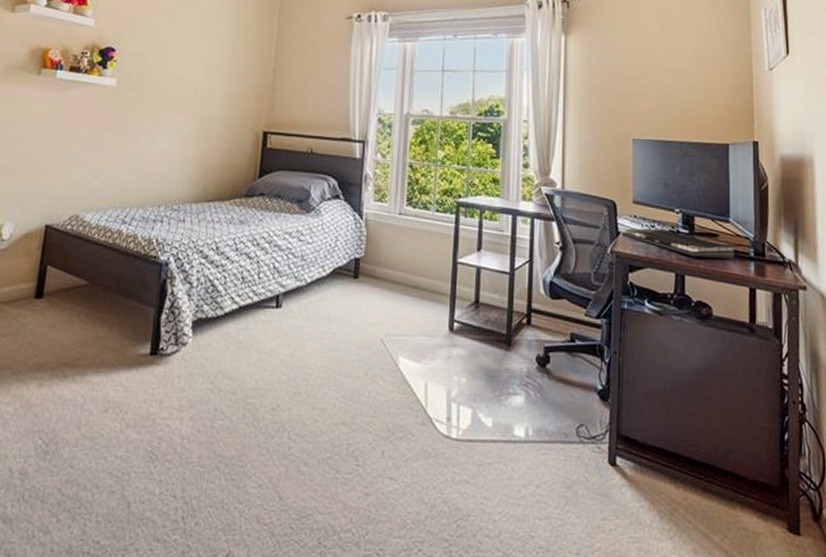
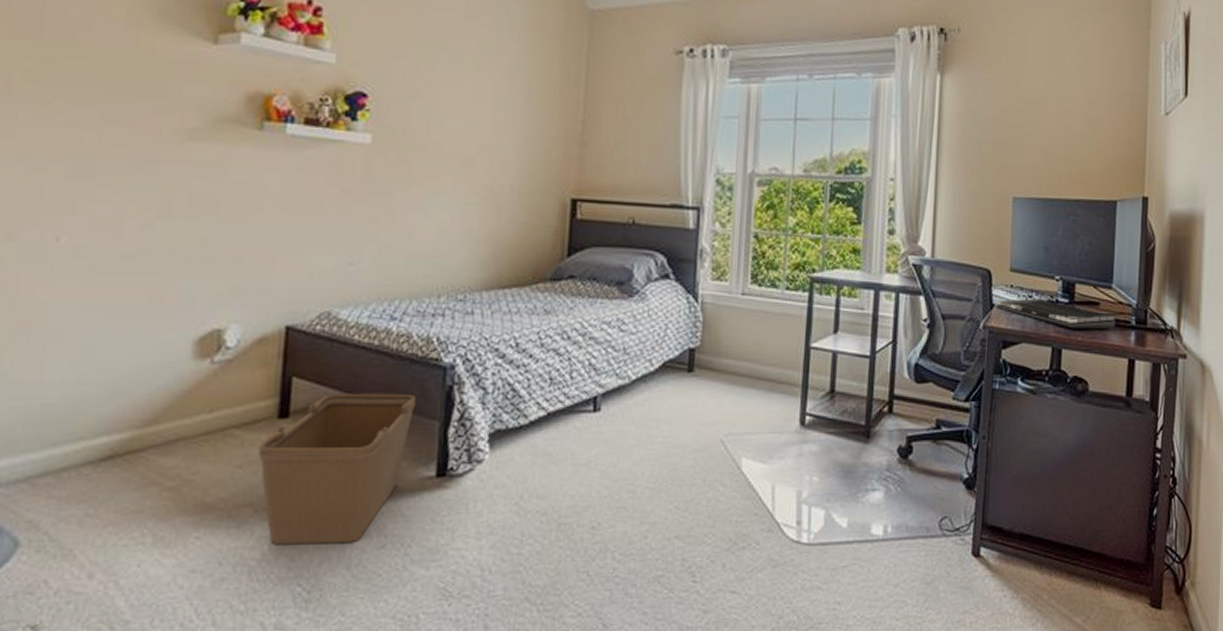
bicycle basket: none [18,280,138,406] -> present [259,393,417,546]

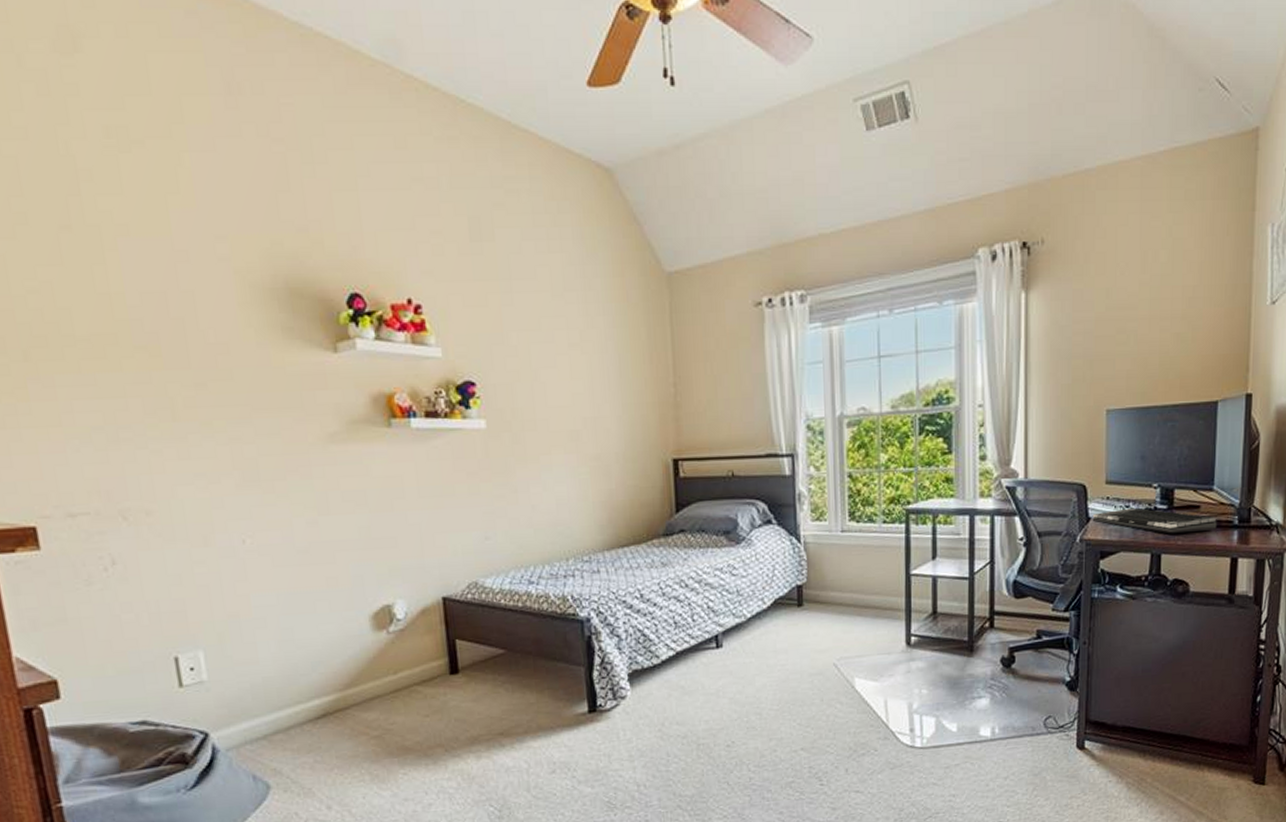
bicycle basket: present [259,393,417,546] -> none [439,645,562,776]

